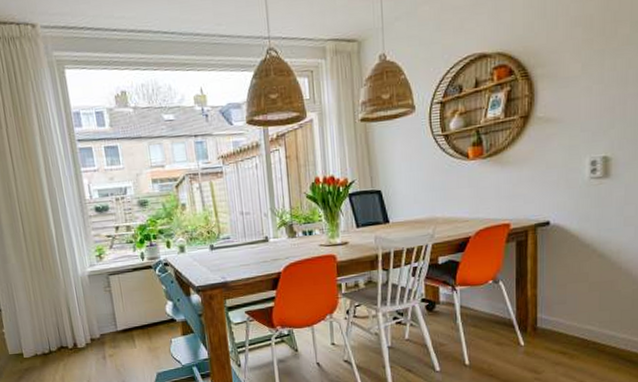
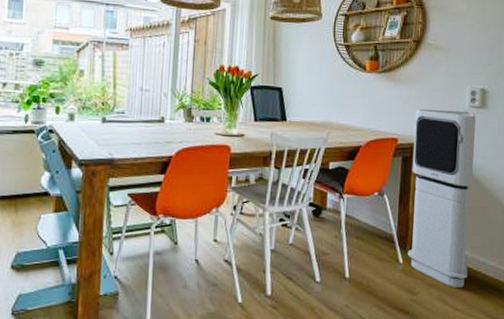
air purifier: none [527,183,598,363] -> present [408,108,476,288]

